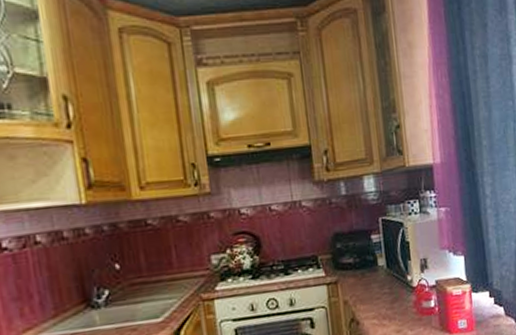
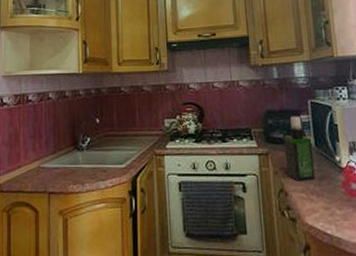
spray bottle: none [354,236,388,308] -> present [284,115,316,181]

